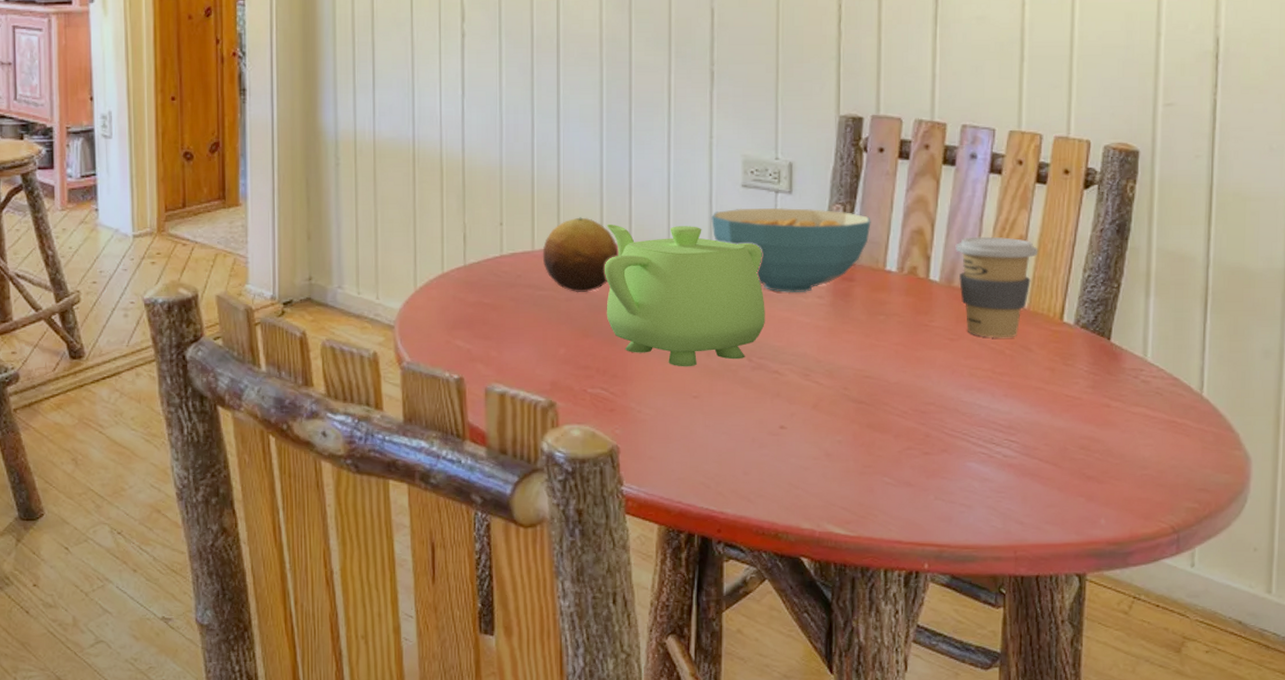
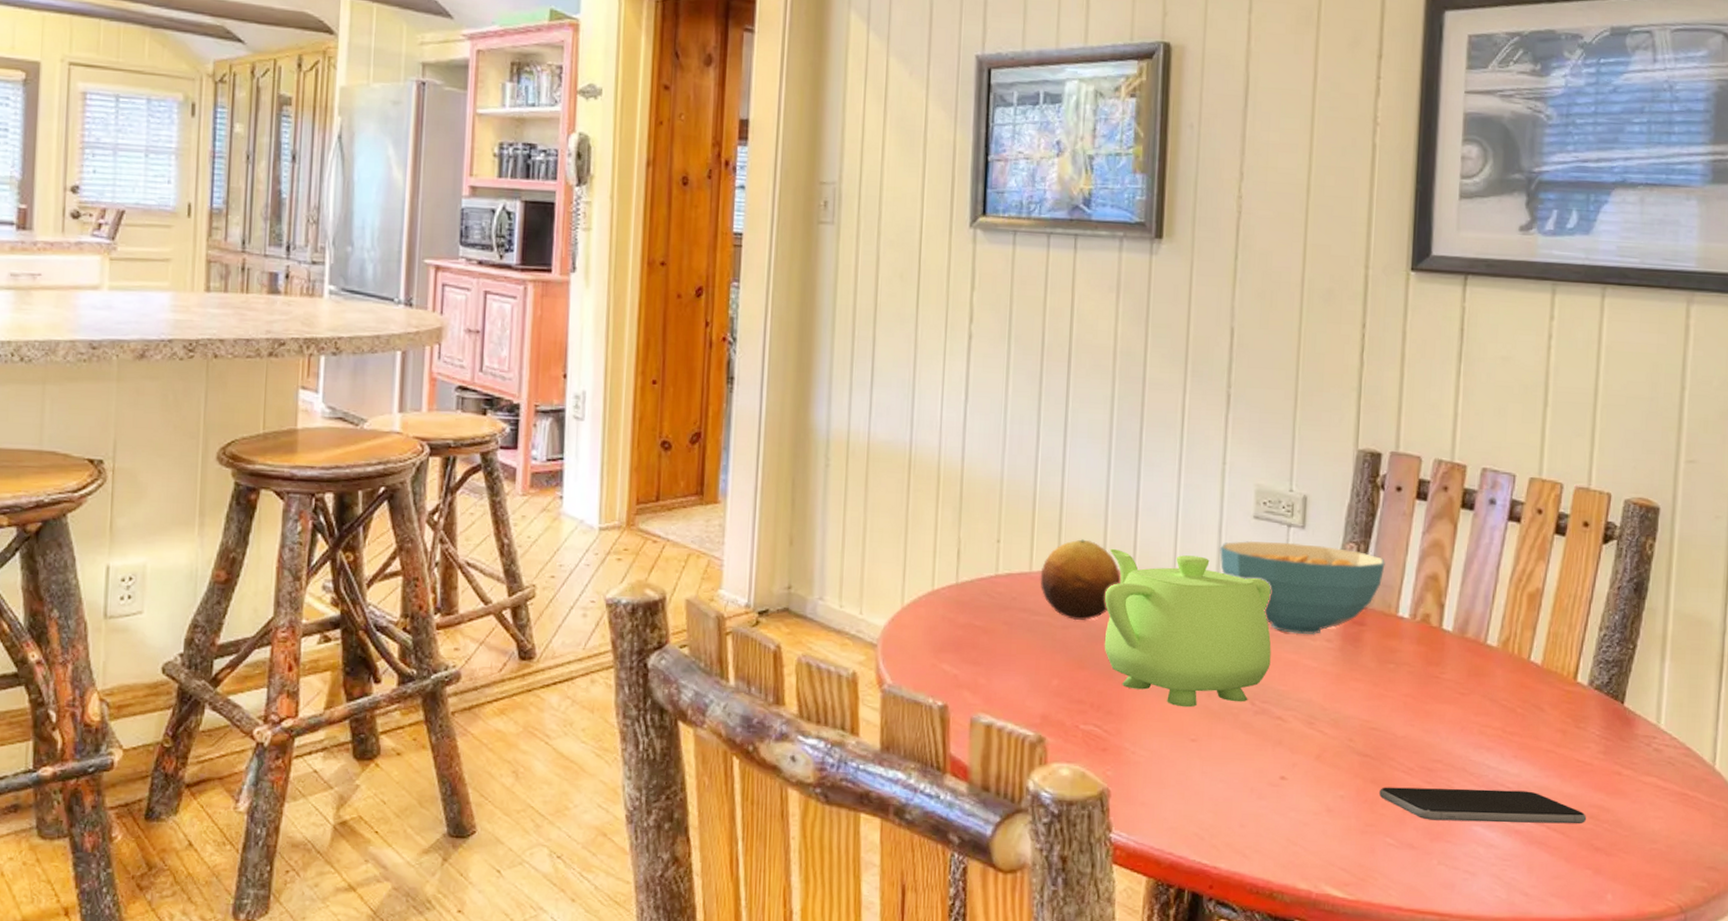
smartphone: none [875,427,1078,459] -> present [1379,787,1587,824]
coffee cup: present [955,236,1038,338] -> none [1470,586,1555,696]

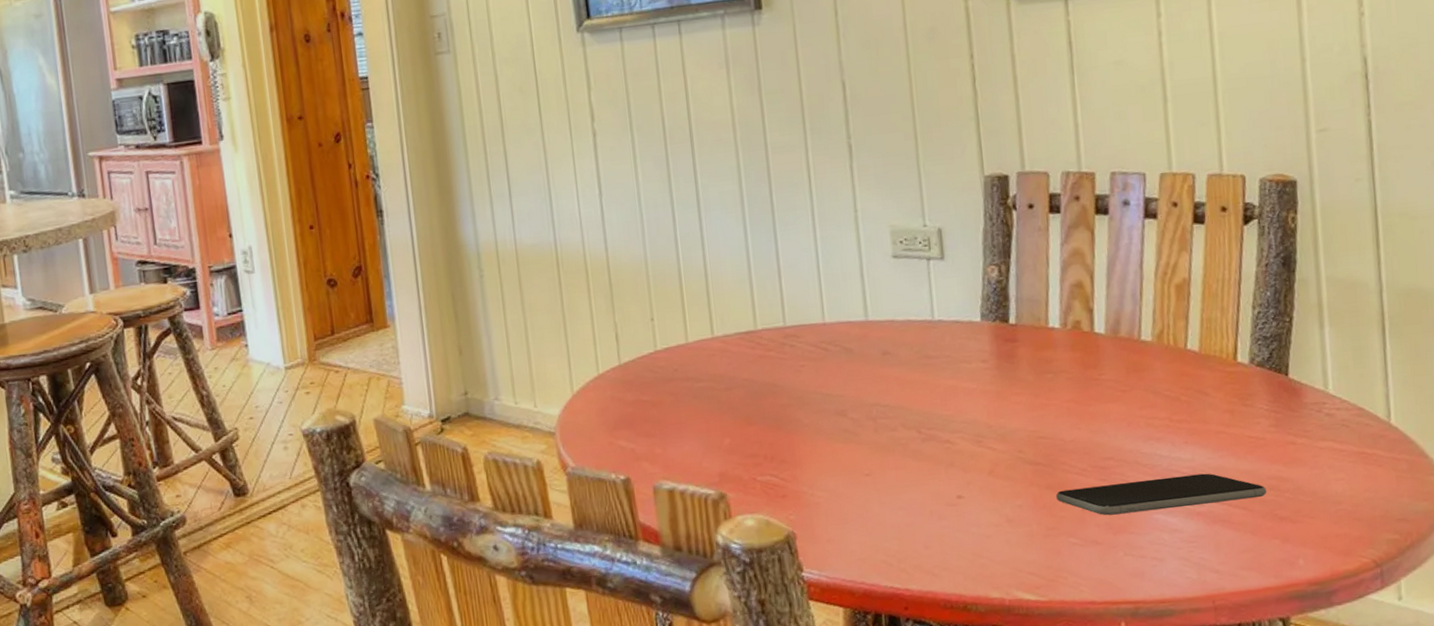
fruit: present [1040,539,1121,621] -> none [696,304,774,382]
teapot: present [1104,548,1271,708] -> none [758,302,931,446]
cereal bowl: present [1220,540,1385,635] -> none [864,272,1029,360]

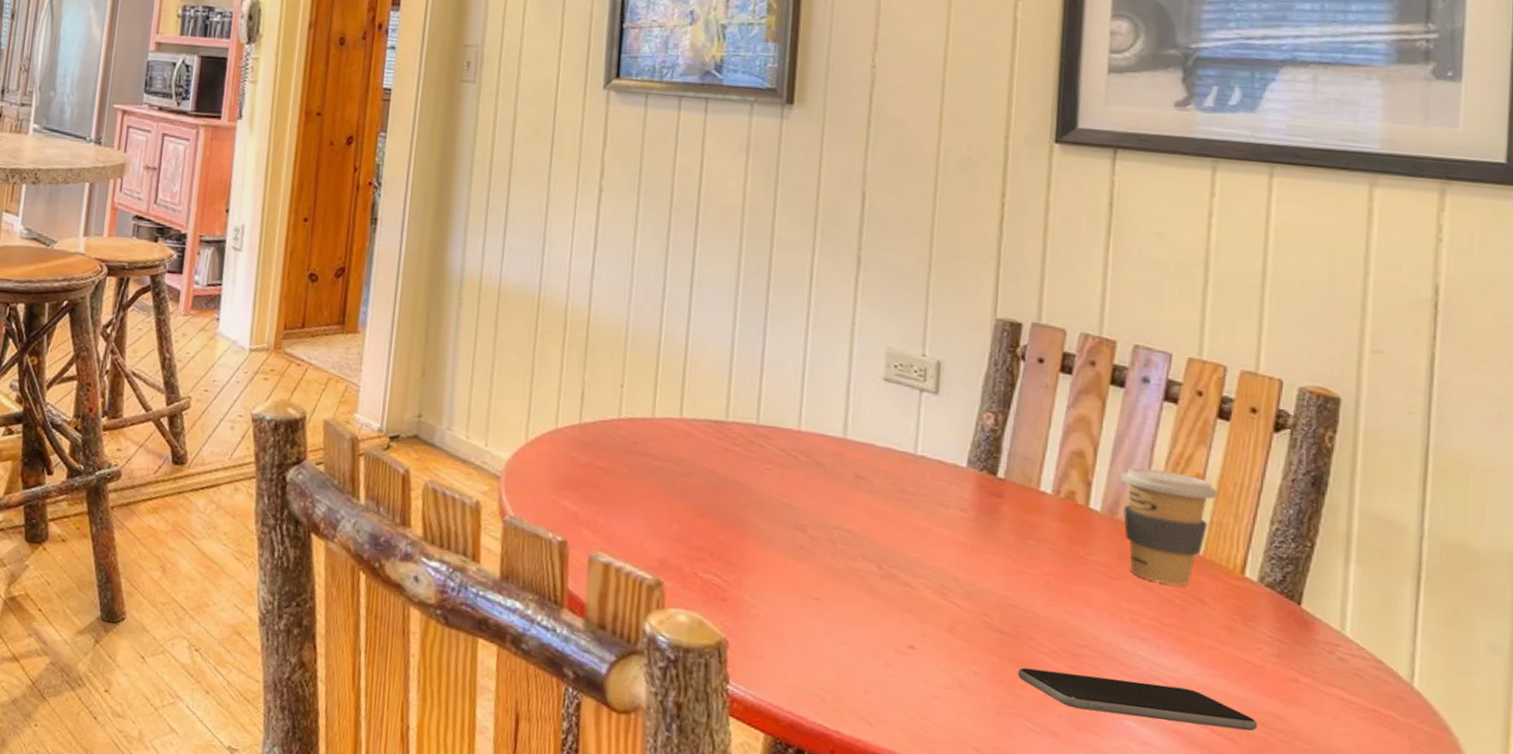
coffee cup: none [1117,282,1204,386] -> present [1120,466,1218,586]

